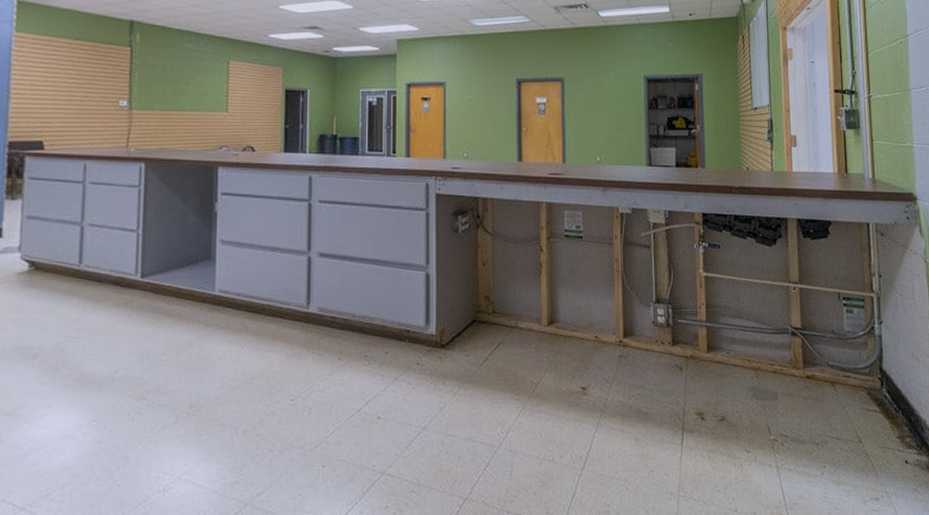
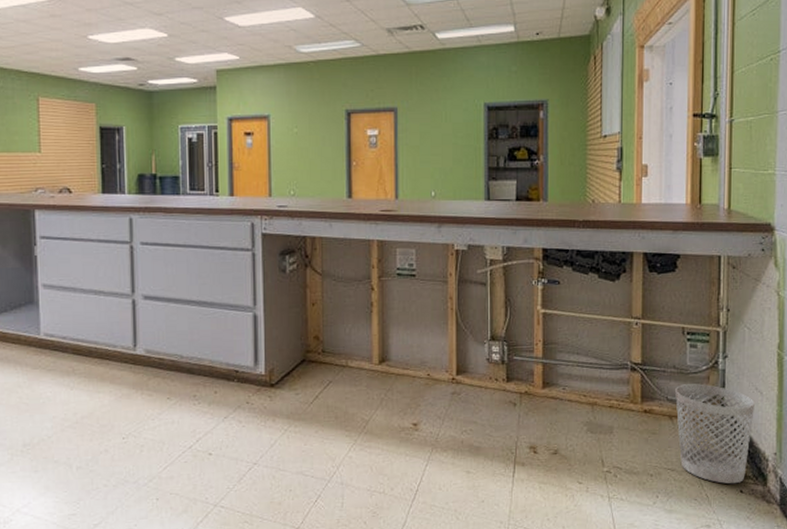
wastebasket: none [835,349,913,454] -> present [675,384,755,484]

